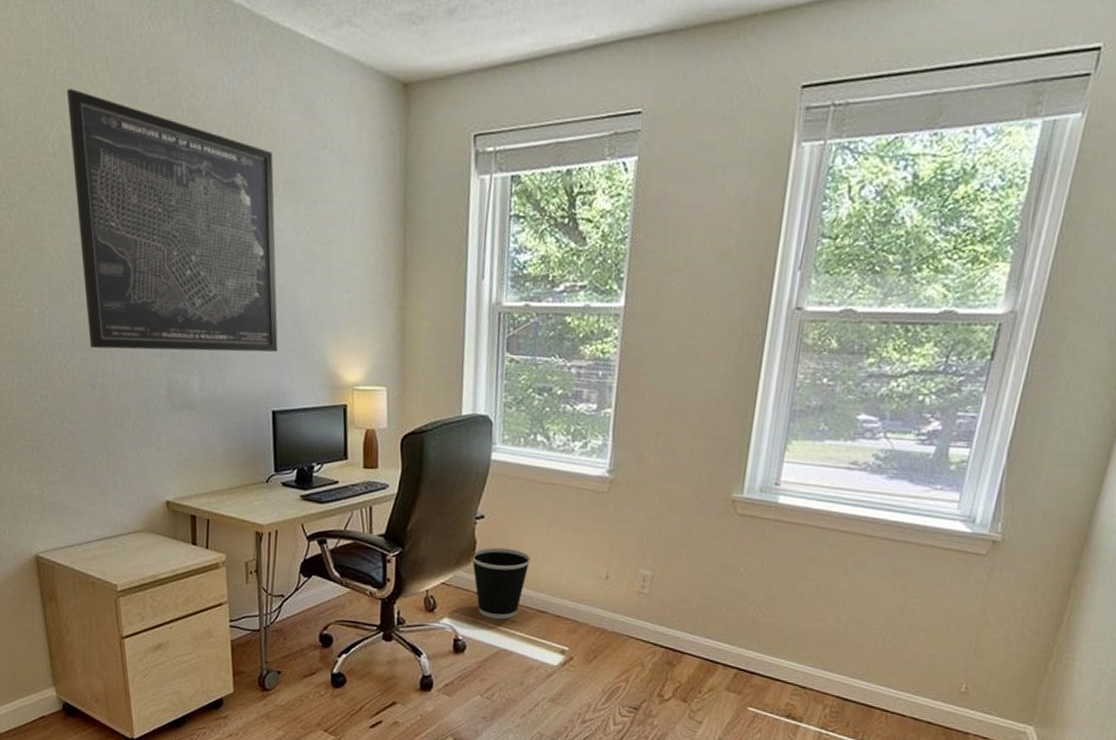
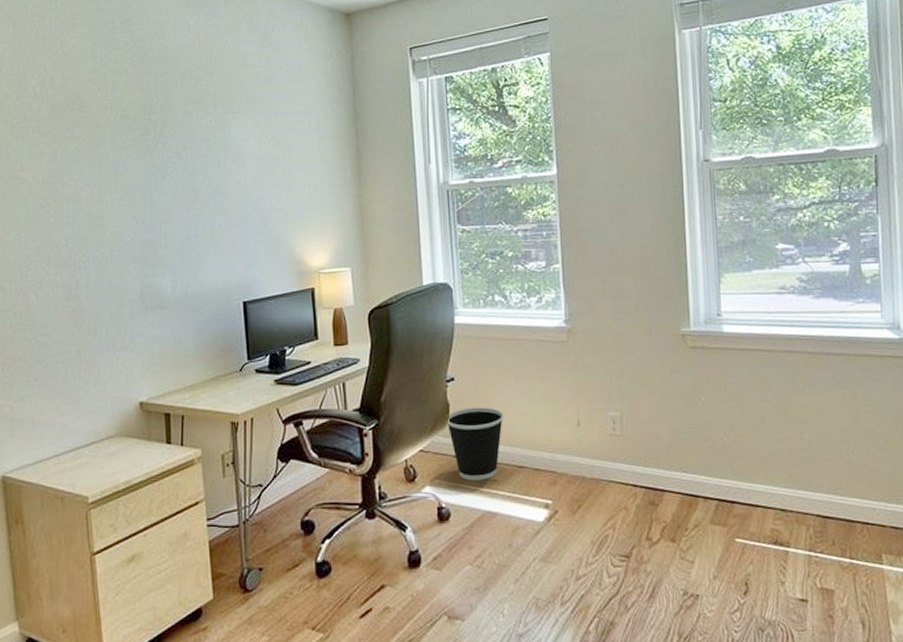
wall art: present [66,88,278,352] -> none [48,42,246,263]

